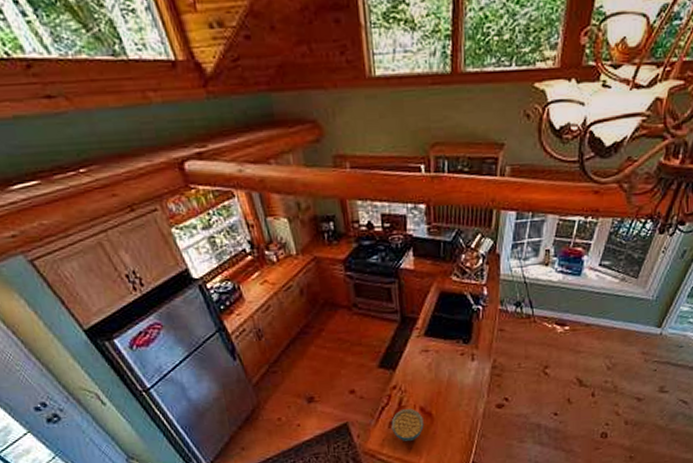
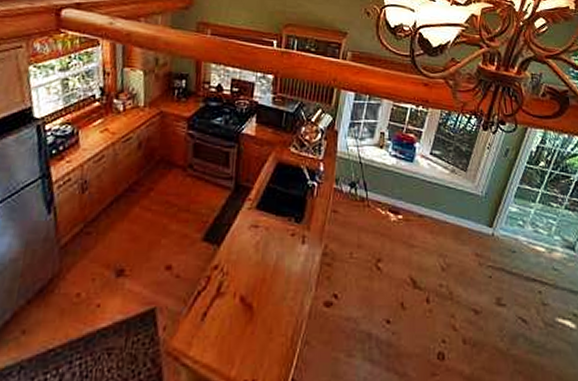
cereal bowl: present [391,408,424,441] -> none [204,296,242,341]

